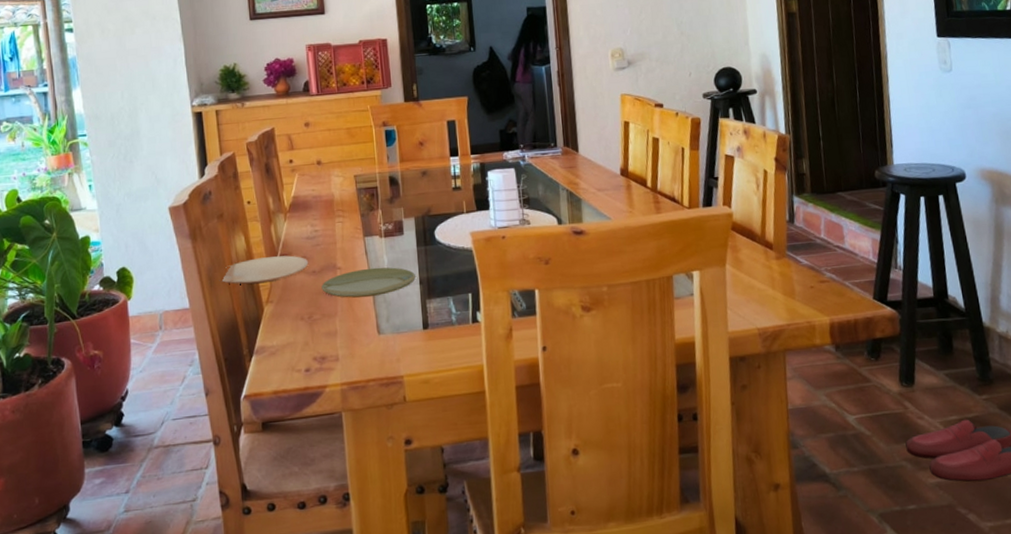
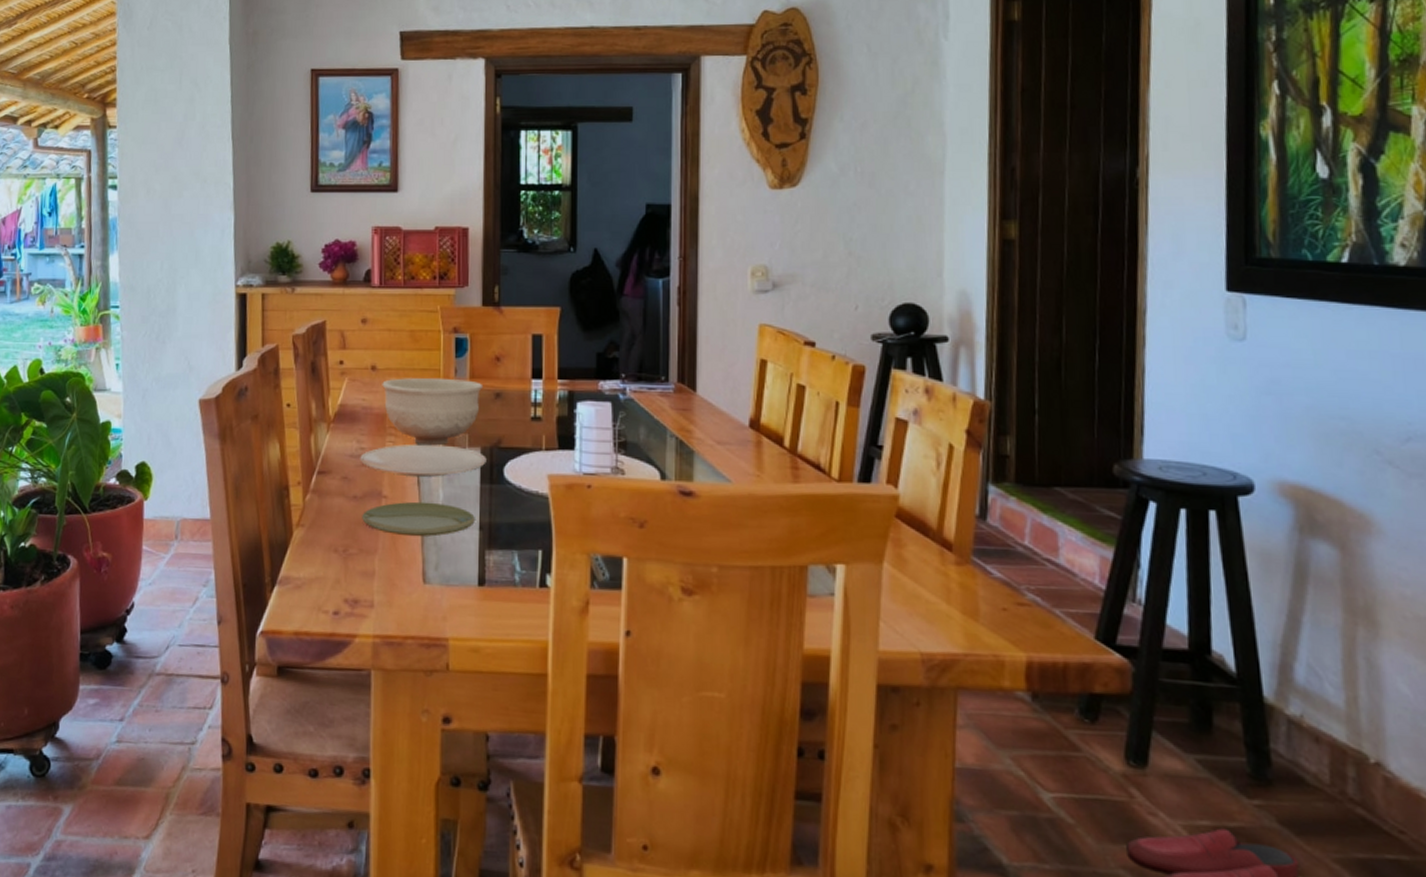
plate: present [219,255,309,285] -> none [246,471,350,503]
plate: none [315,219,420,249] -> present [360,444,487,477]
bowl: none [327,164,412,222] -> present [382,377,484,446]

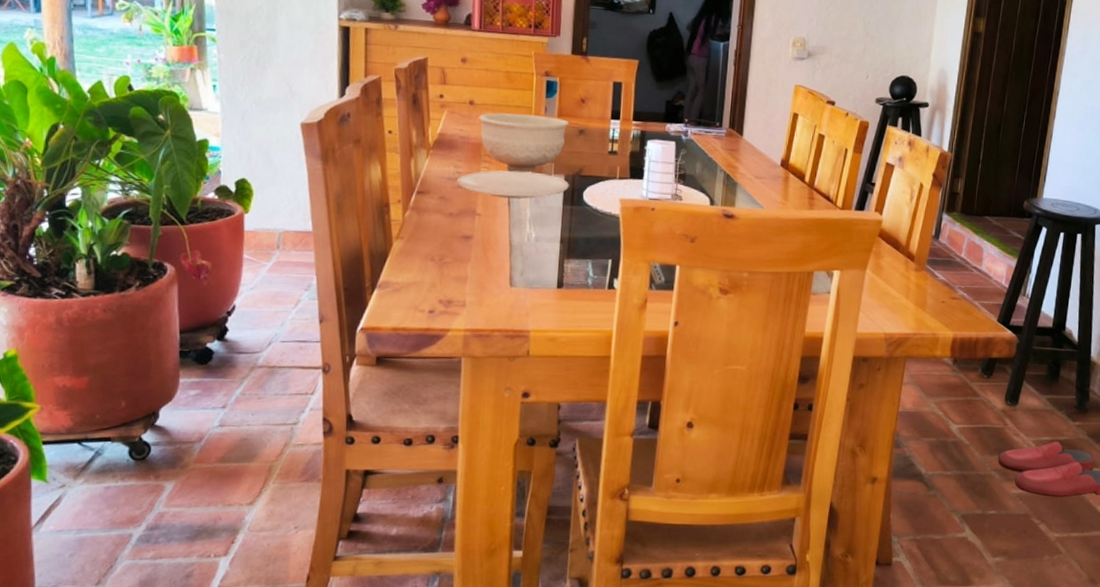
plate: present [362,501,475,537] -> none [457,219,557,248]

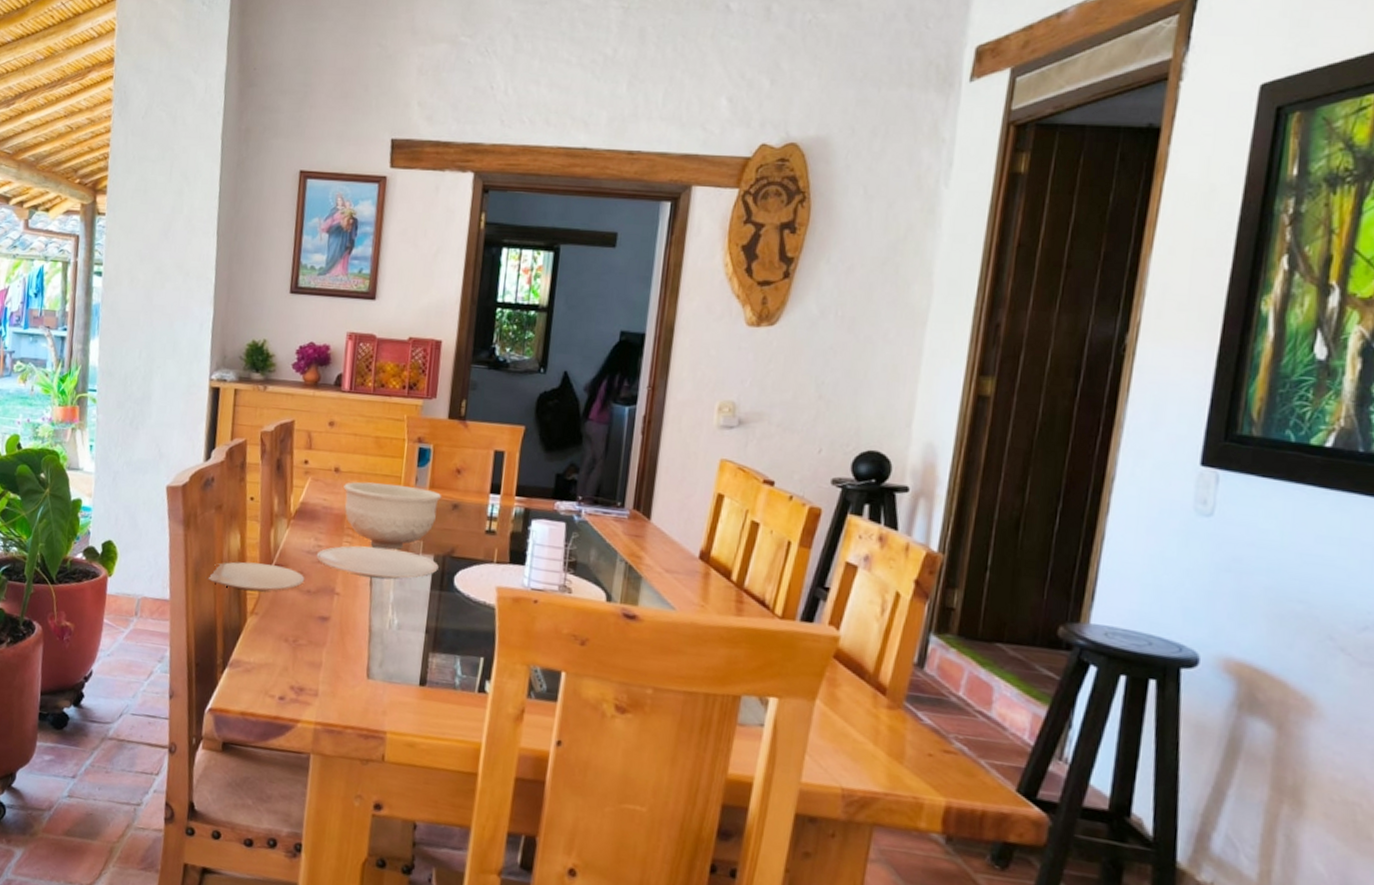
plate: none [348,191,447,218] -> present [205,561,305,593]

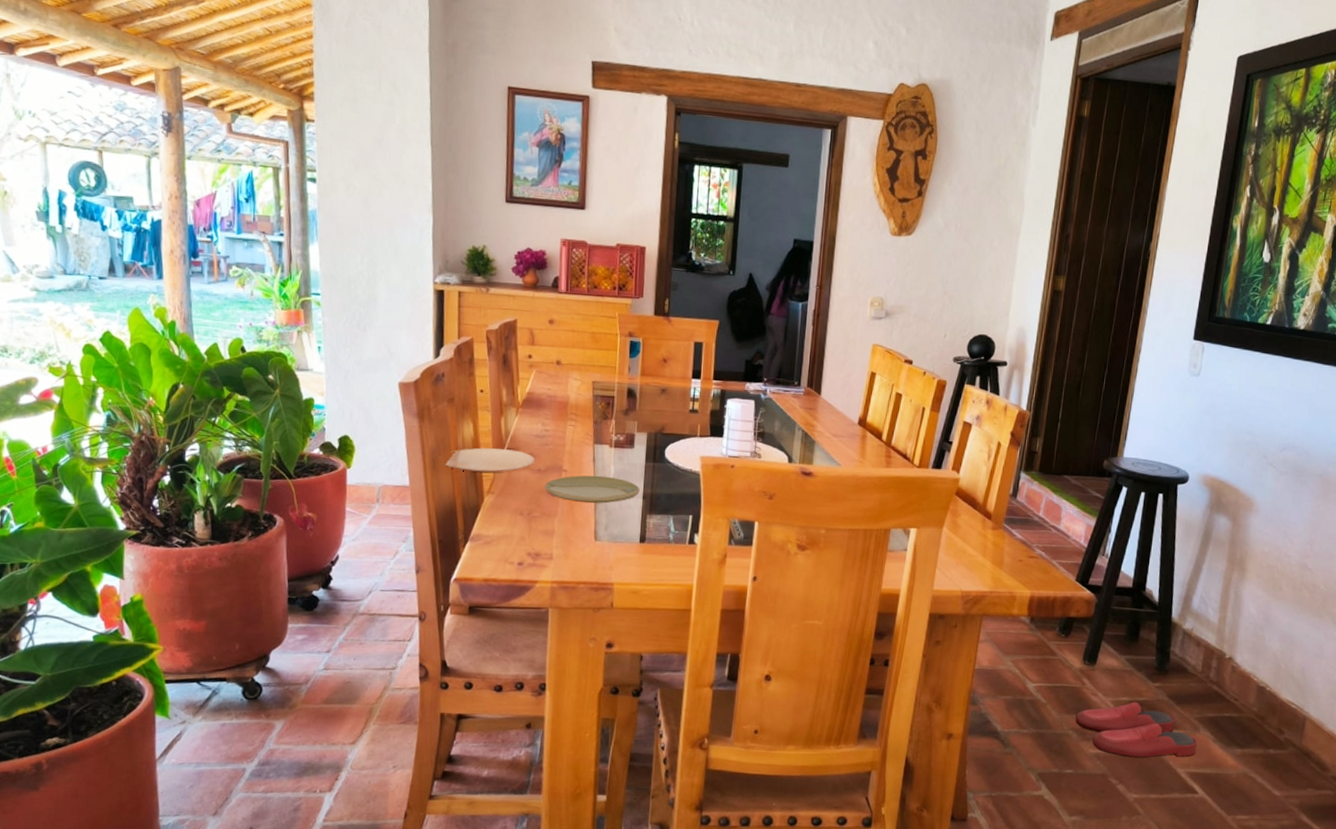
plate: none [313,600,422,635] -> present [544,475,640,503]
plate: present [316,545,439,579] -> none [544,428,652,456]
bowl: present [343,482,442,550] -> none [565,372,652,431]

